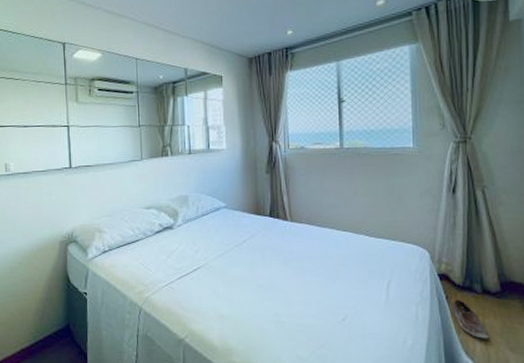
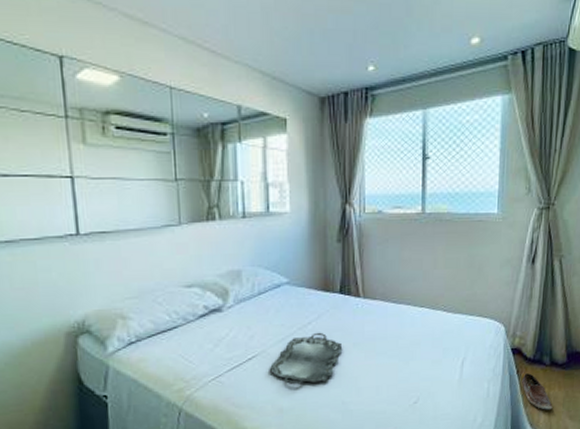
serving tray: none [211,250,274,295] -> present [269,332,343,385]

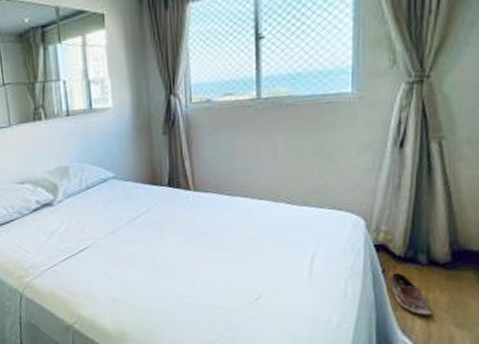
serving tray: present [269,332,343,385] -> none [100,225,174,277]

